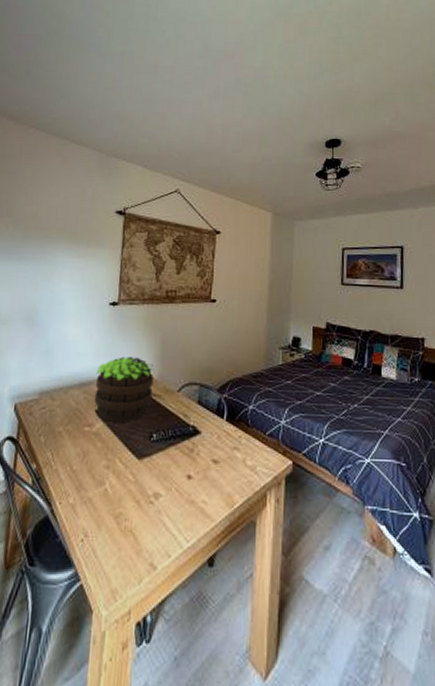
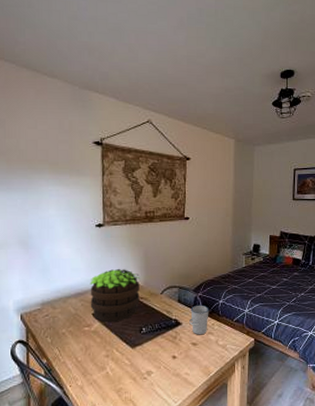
cup: none [210,409,236,450] -> present [189,304,209,335]

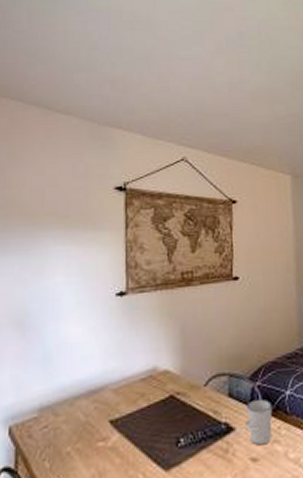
potted plant: present [90,269,141,322] -> none [107,352,176,432]

